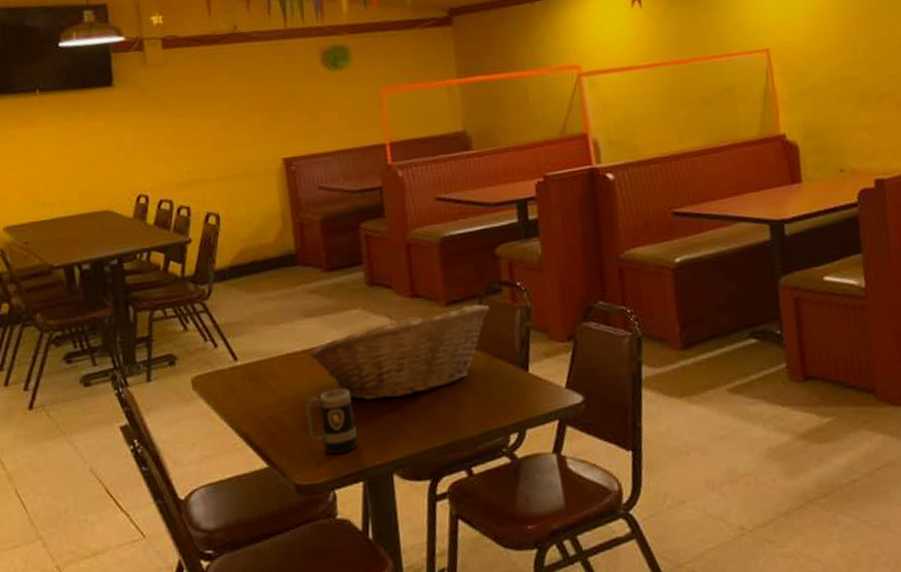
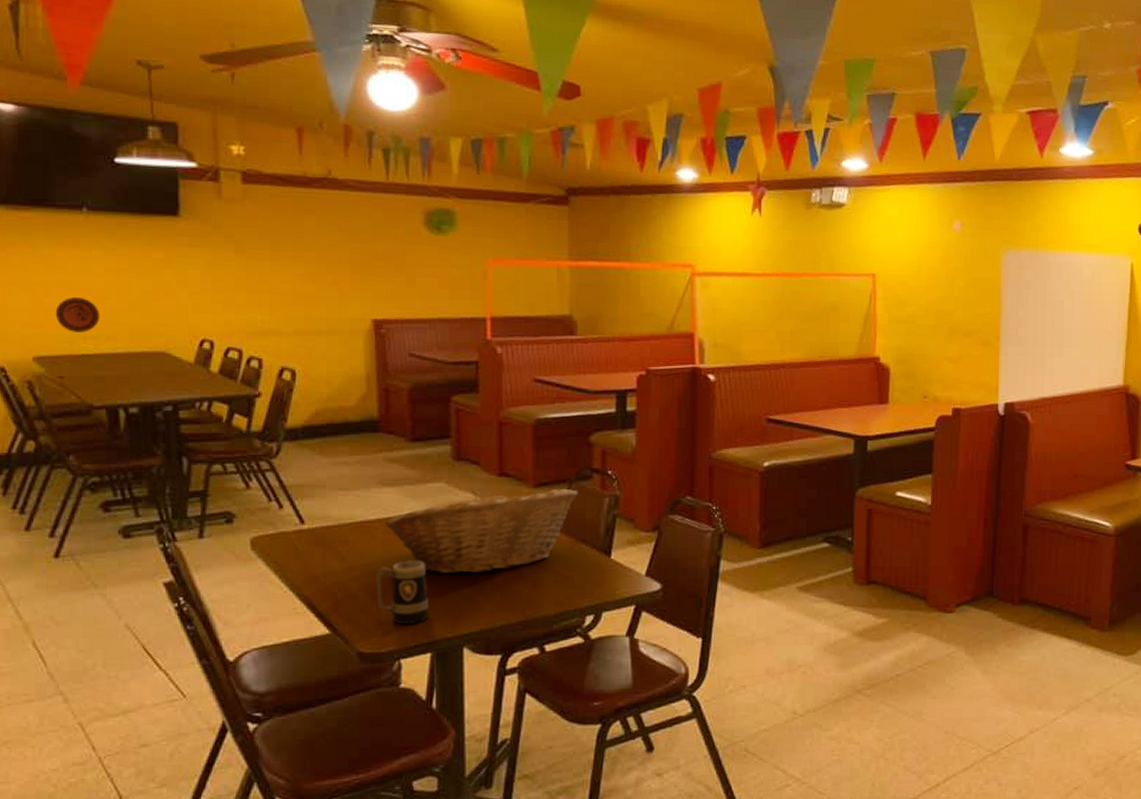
decorative plate: none [19,170,55,202] -> present [55,297,100,332]

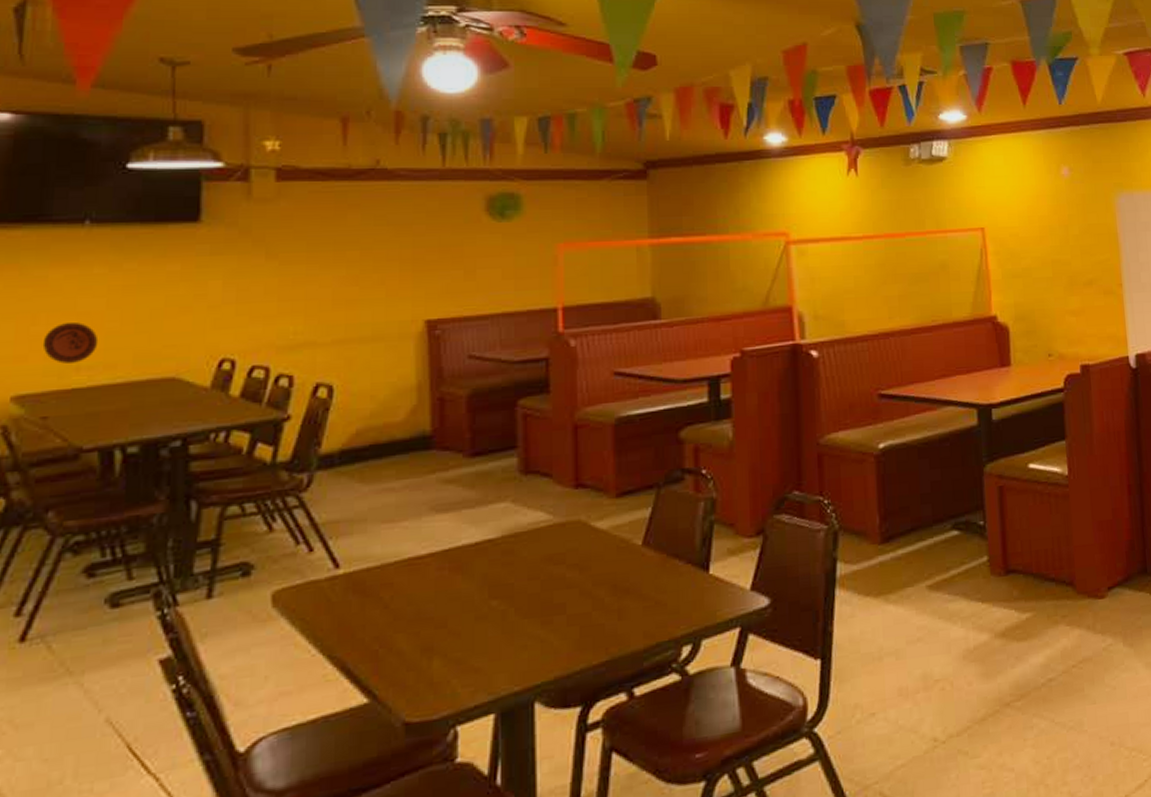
mug: present [375,560,430,624] -> none [426,599,493,681]
fruit basket: present [385,488,578,574] -> none [438,495,668,613]

